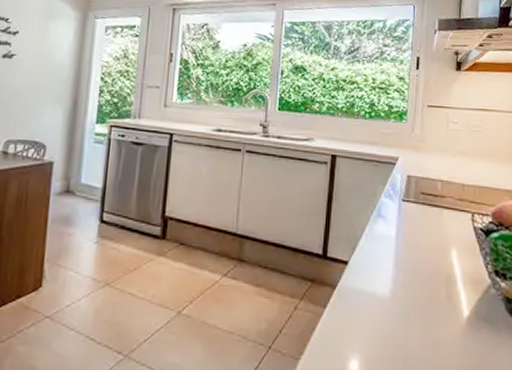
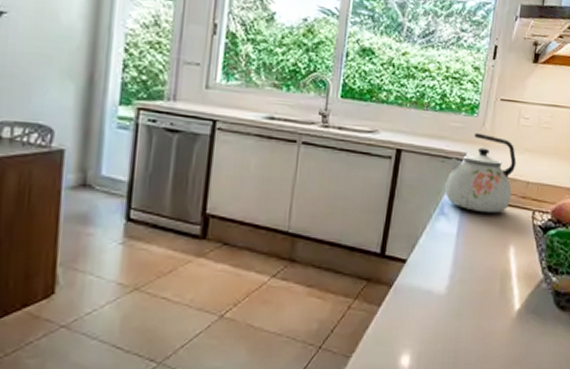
kettle: none [381,137,450,216] -> present [445,132,517,214]

